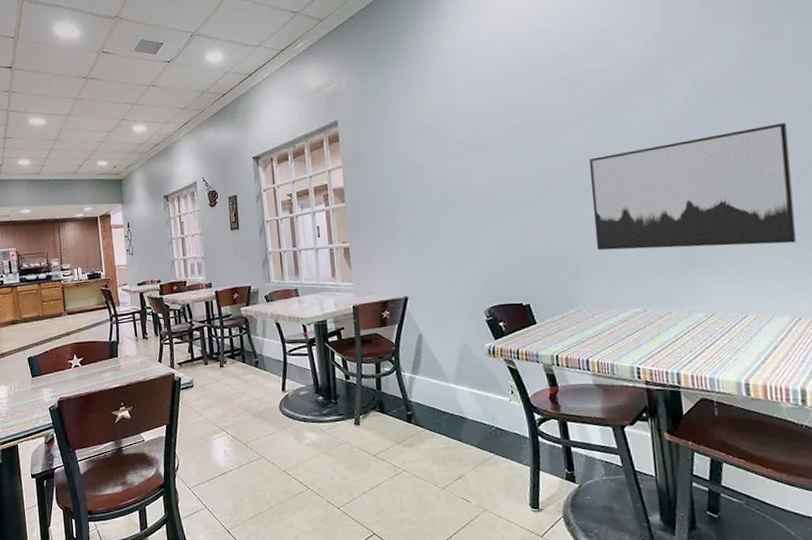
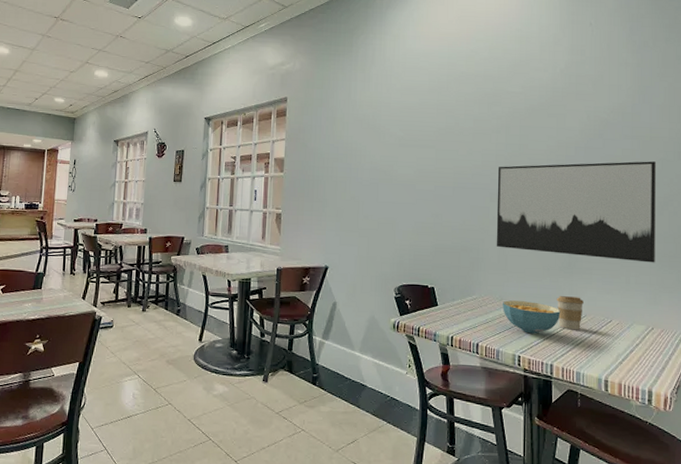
cereal bowl: none [612,306,683,342] -> present [503,300,561,334]
coffee cup: none [676,294,710,332] -> present [556,296,584,330]

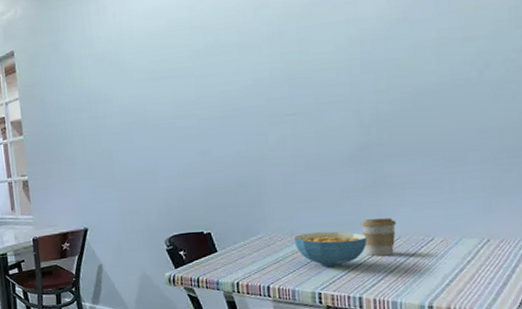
wall art: present [496,161,657,263] -> none [273,37,489,177]

